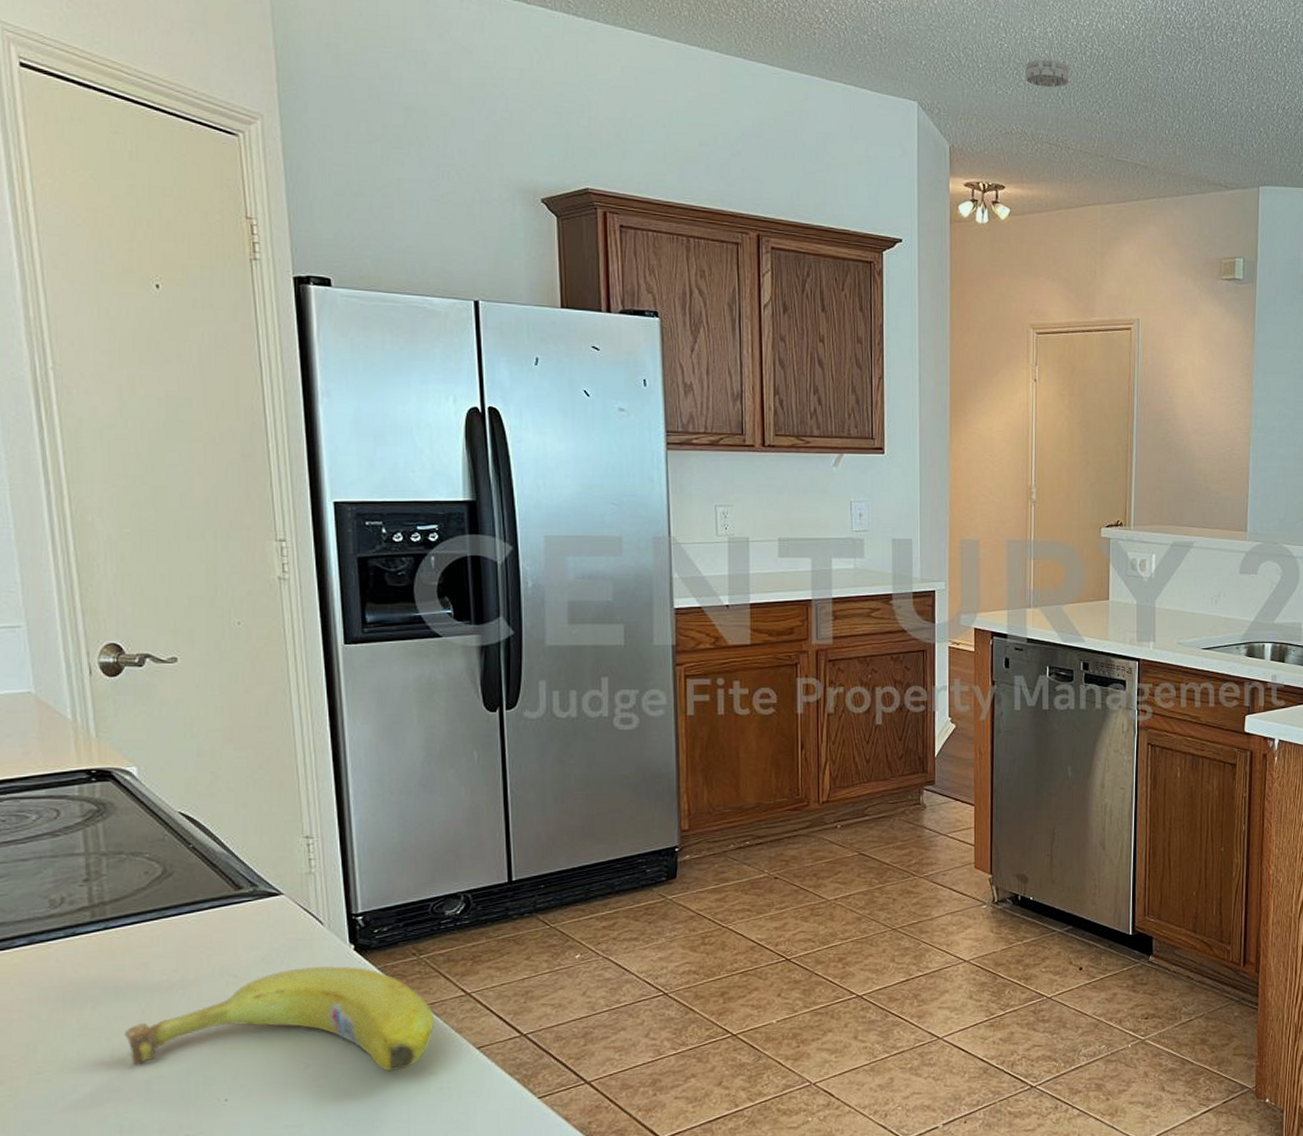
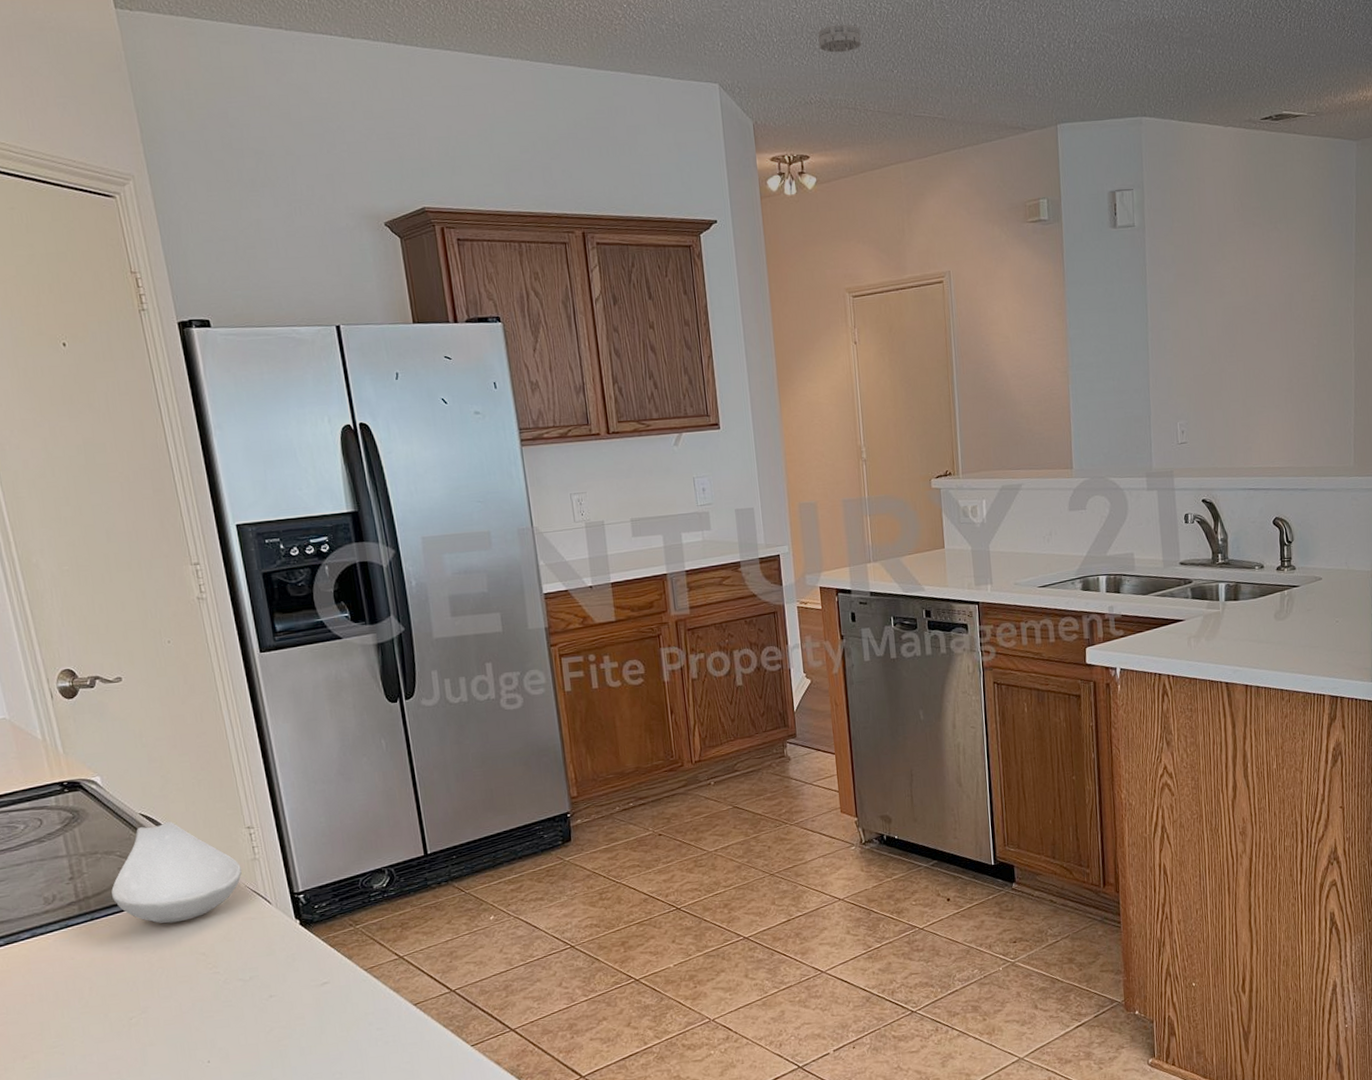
fruit: present [125,966,434,1071] -> none [119,939,375,1036]
spoon rest: none [134,824,294,939] -> present [111,821,242,924]

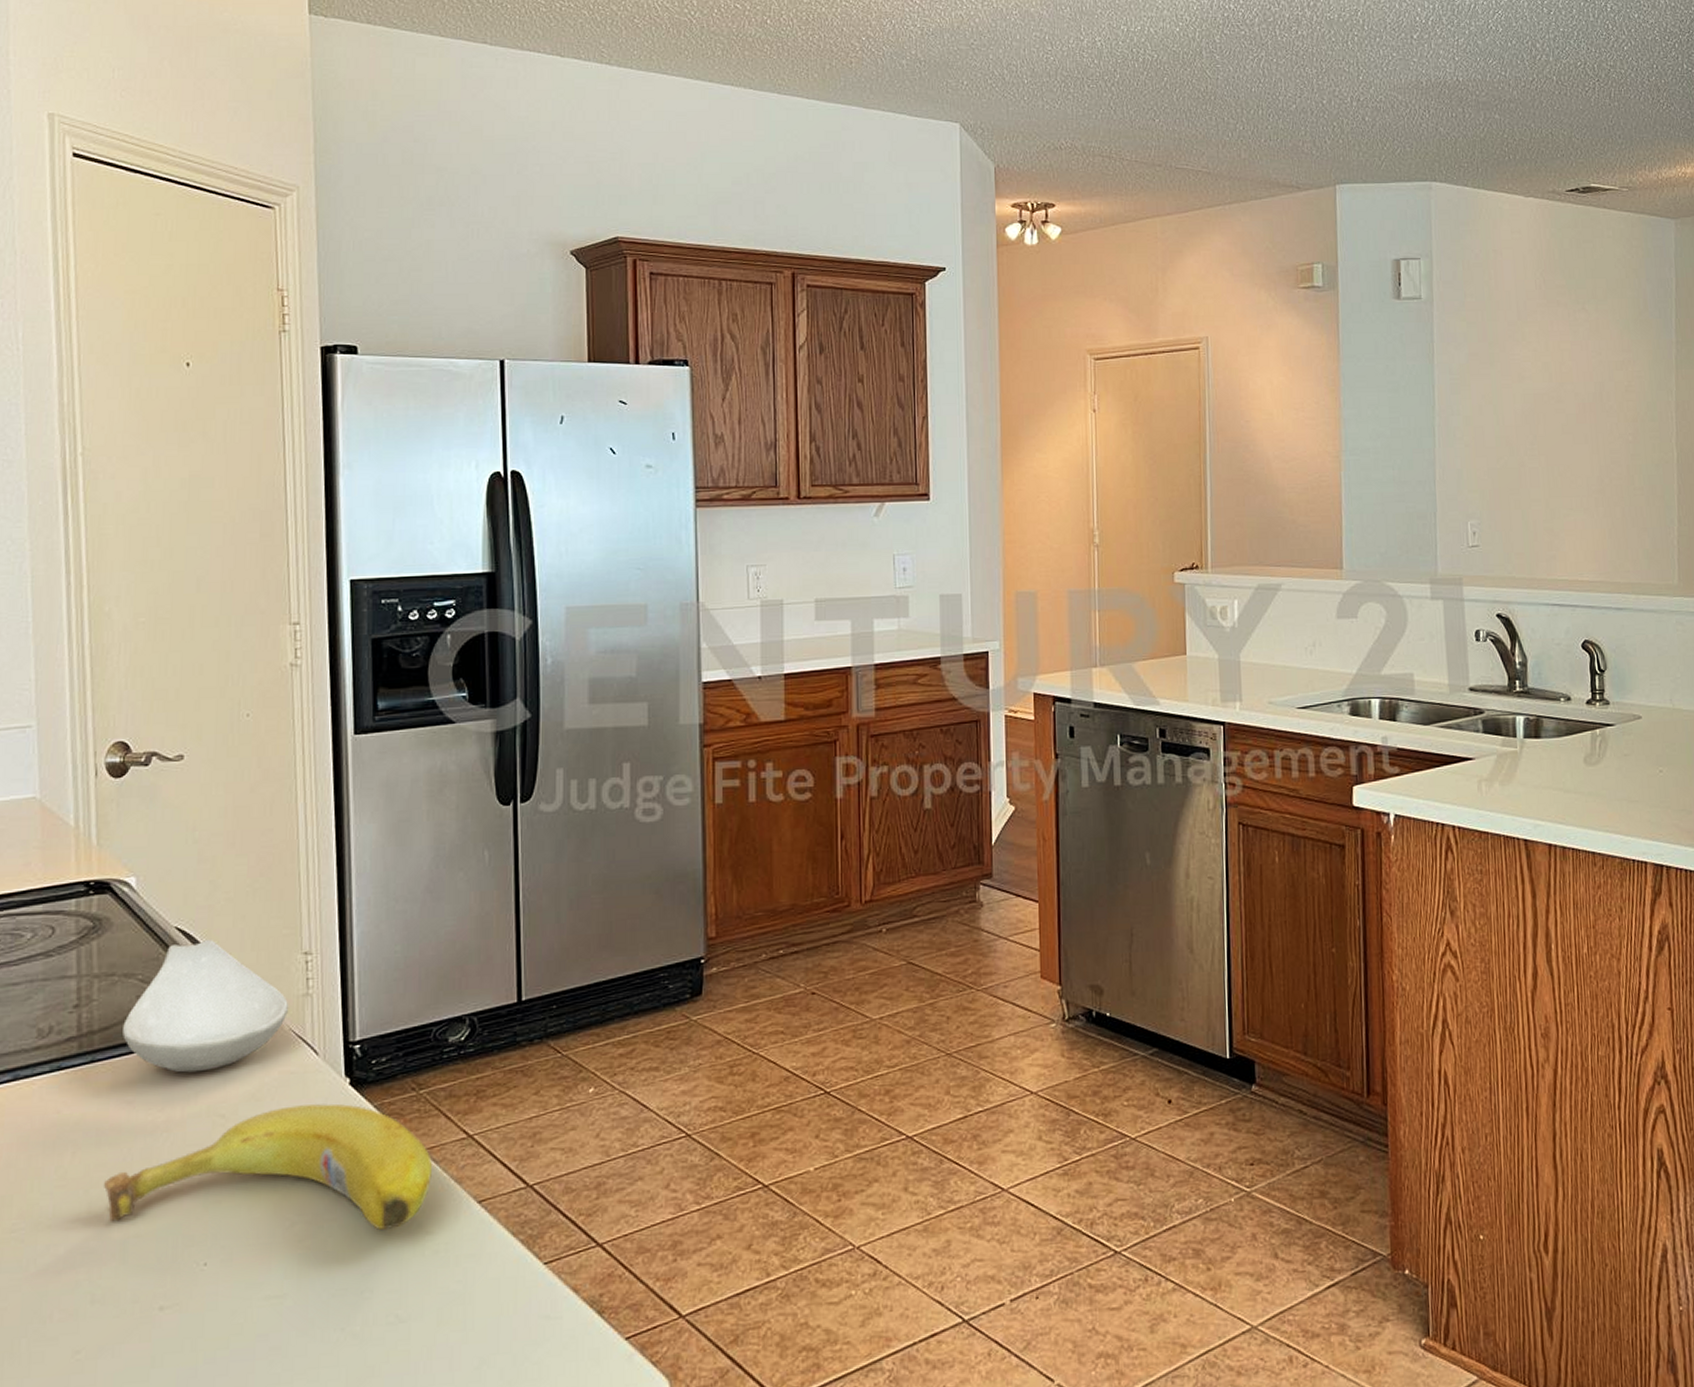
fruit: none [119,939,375,1036] -> present [104,1104,432,1230]
smoke detector: present [818,24,862,53] -> none [1073,69,1121,98]

